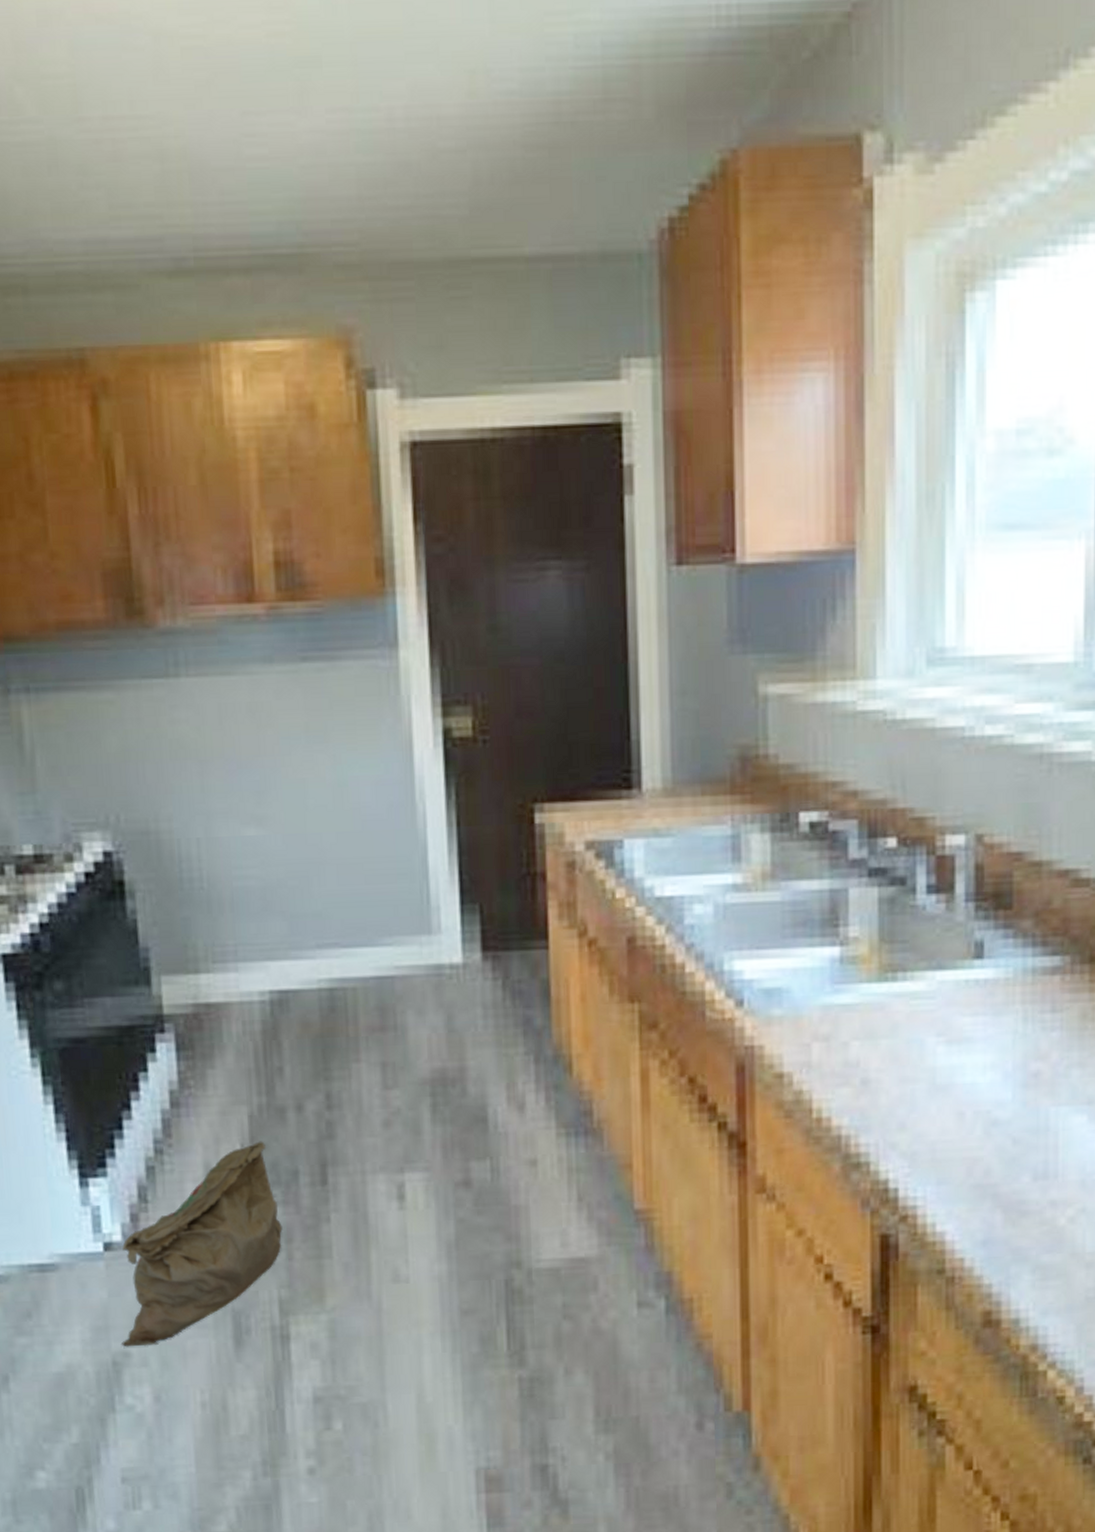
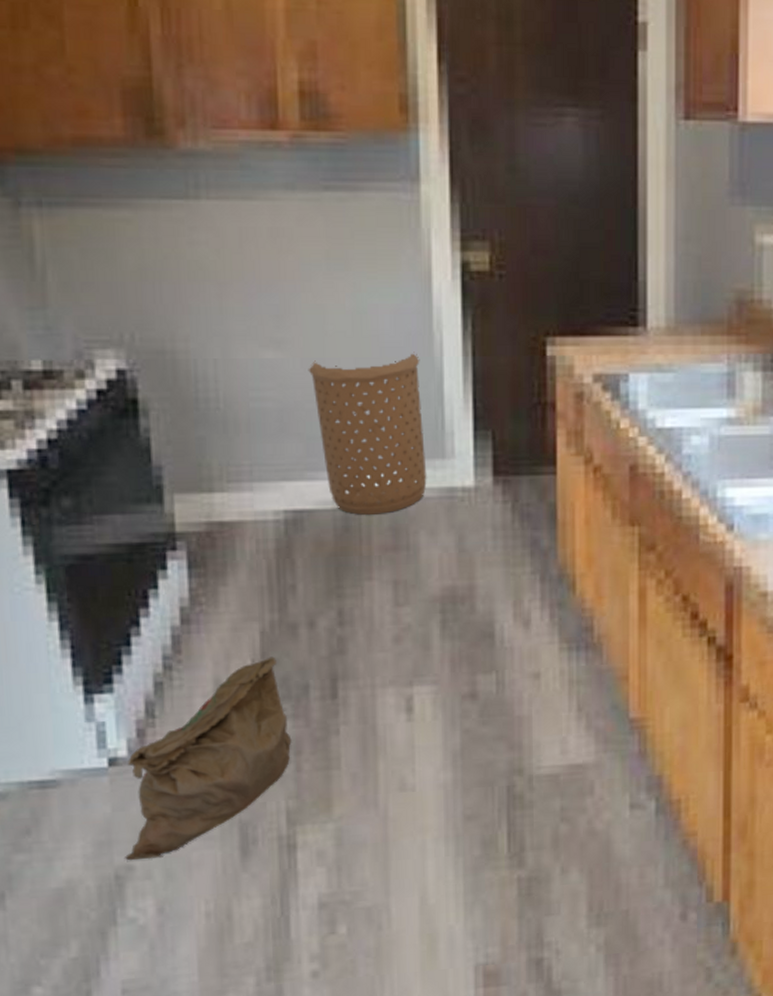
laundry basket: none [290,824,413,995] -> present [308,352,427,515]

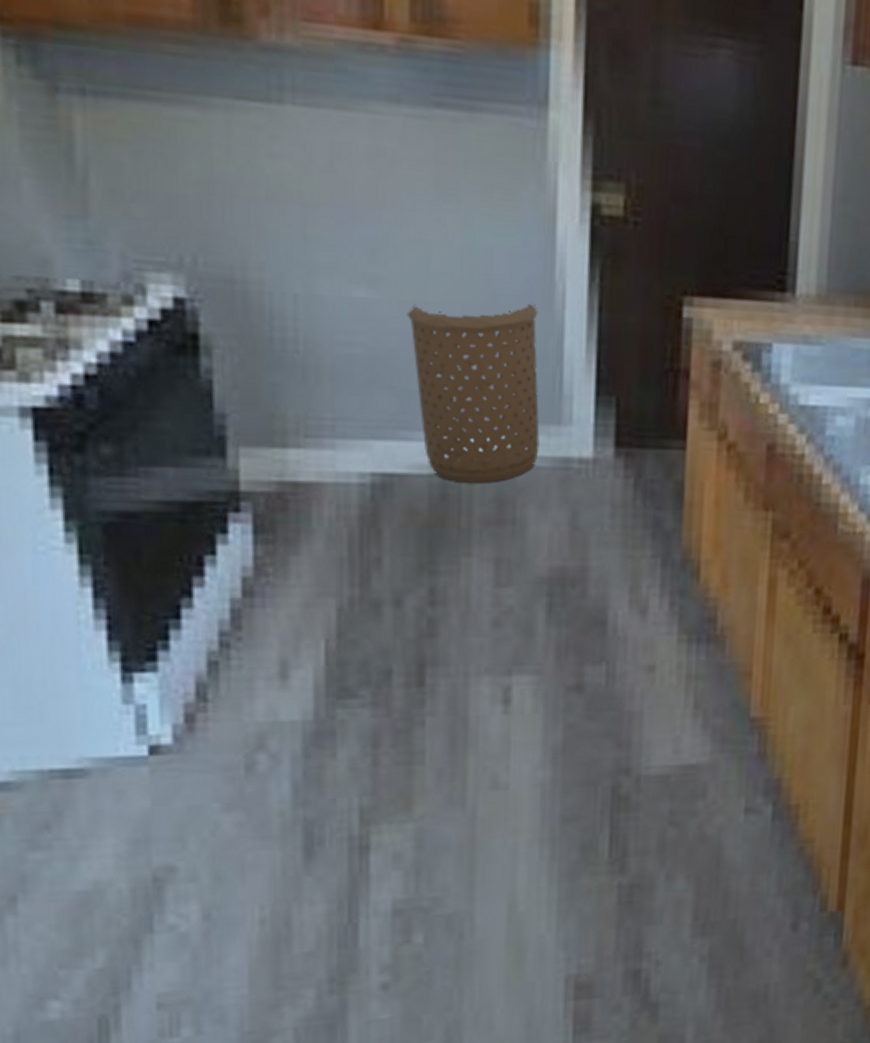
bag: present [124,656,292,861] -> none [164,637,369,861]

